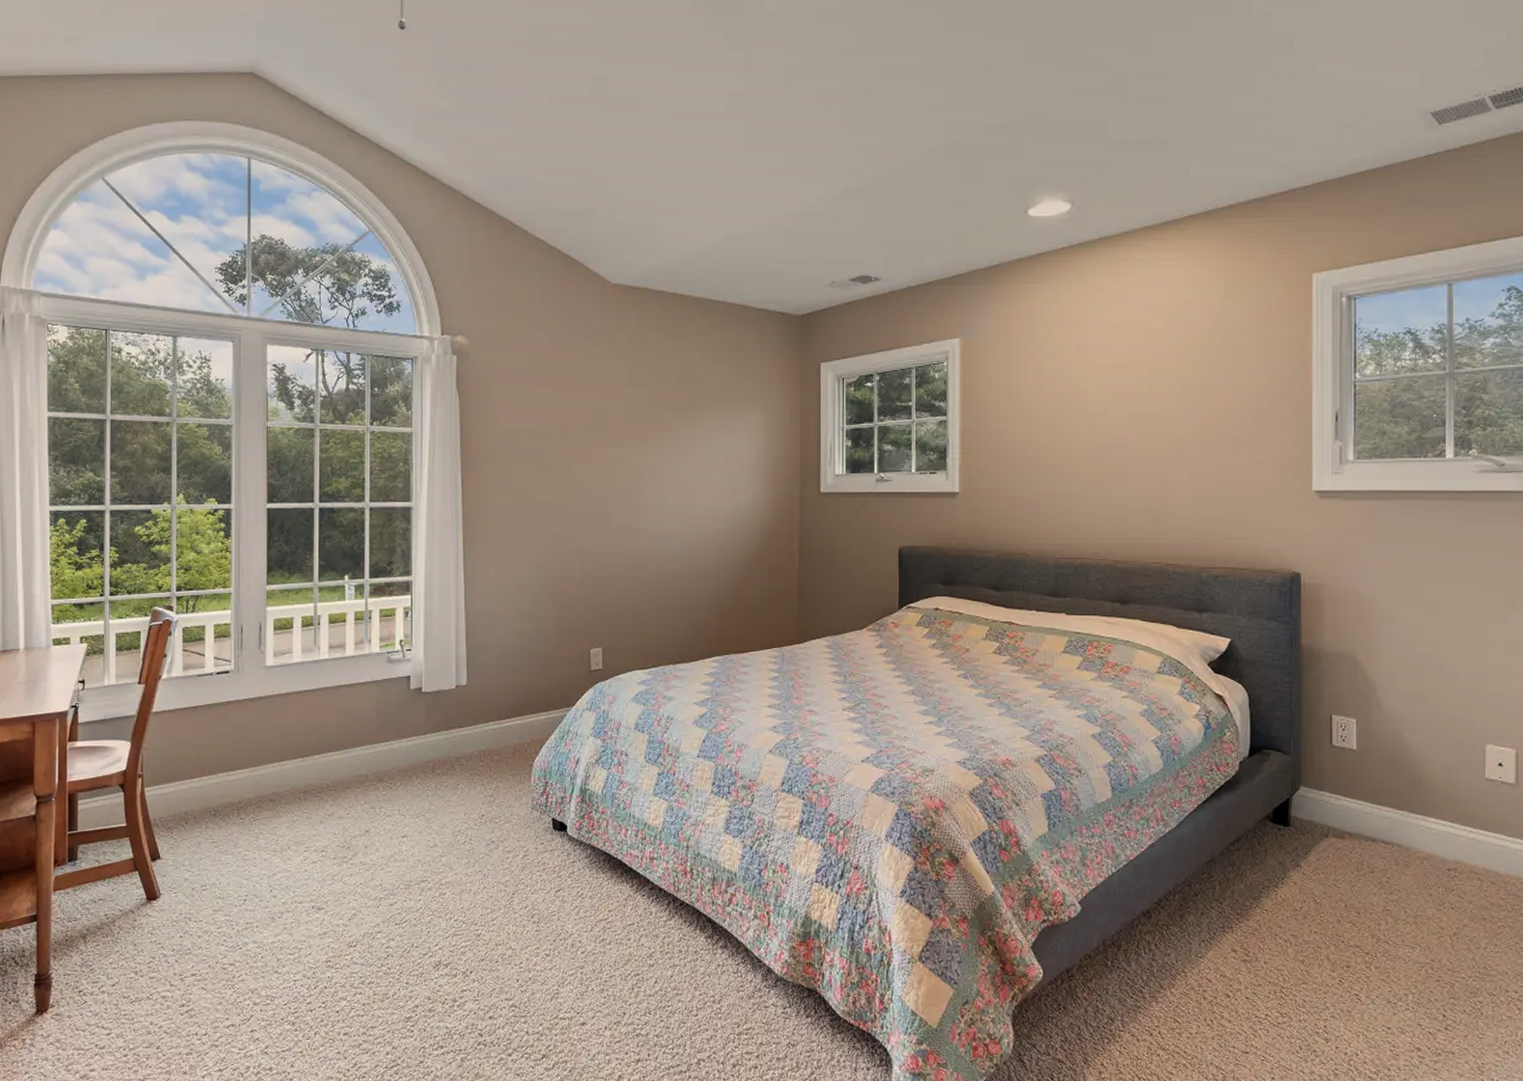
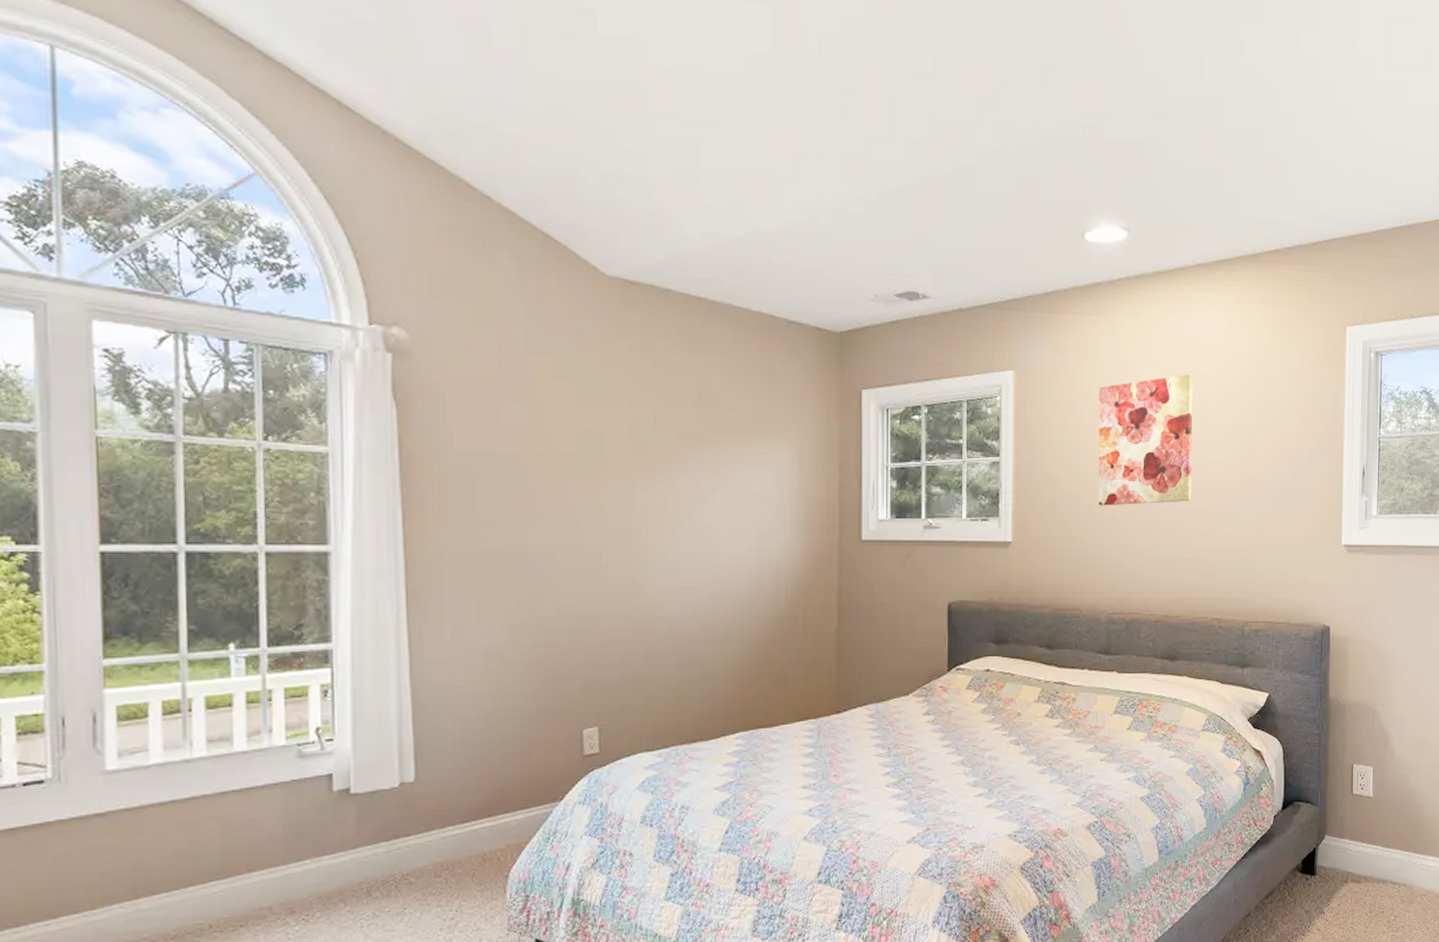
wall art: none [1043,330,1142,458] -> present [1098,374,1193,506]

